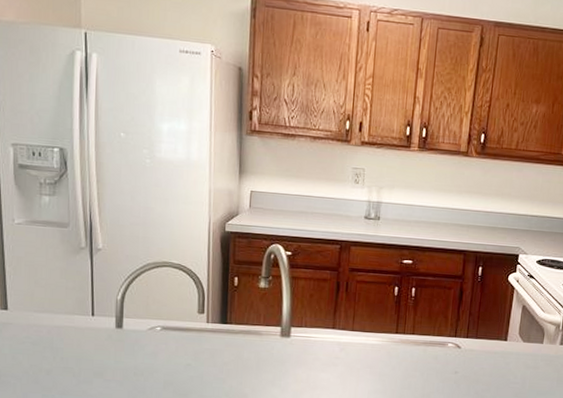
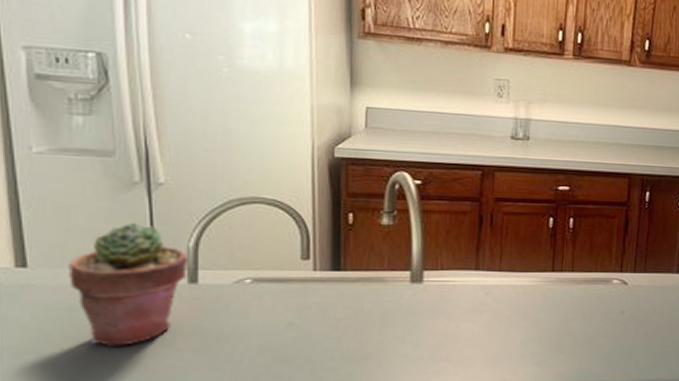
potted succulent: none [35,278,116,374] -> present [69,222,188,346]

